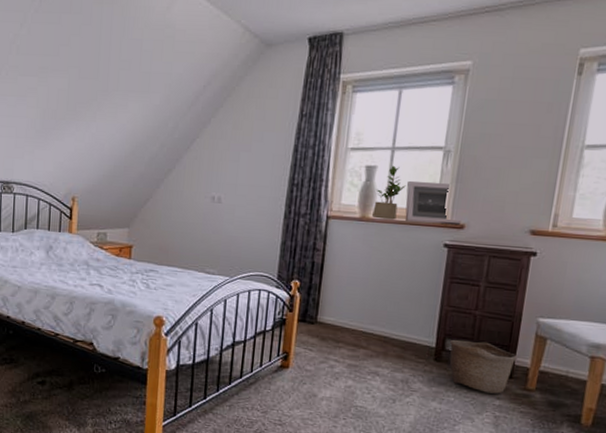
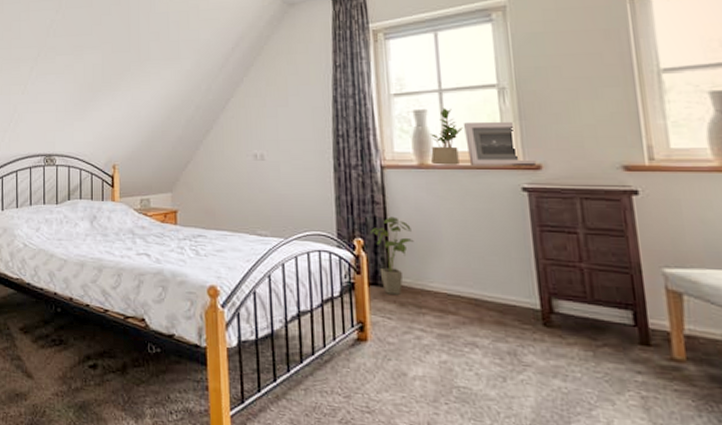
house plant: none [306,263,343,331] -> present [369,216,414,295]
basket: present [449,339,517,394] -> none [558,299,650,367]

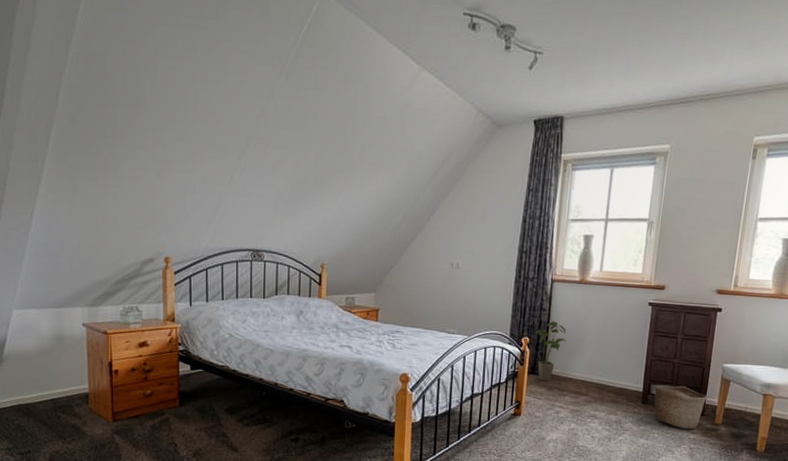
potted plant: present [430,108,463,165] -> none [589,235,617,282]
picture frame: present [464,121,537,167] -> none [616,248,663,287]
basket: none [558,299,650,367] -> present [654,384,708,429]

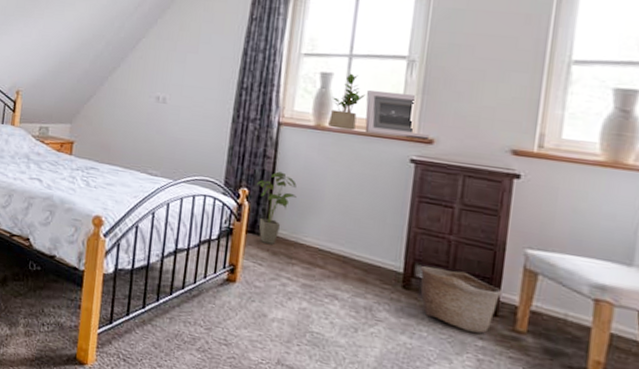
potted plant: none [589,235,617,282] -> present [327,73,366,130]
picture frame: none [616,248,663,287] -> present [364,89,430,141]

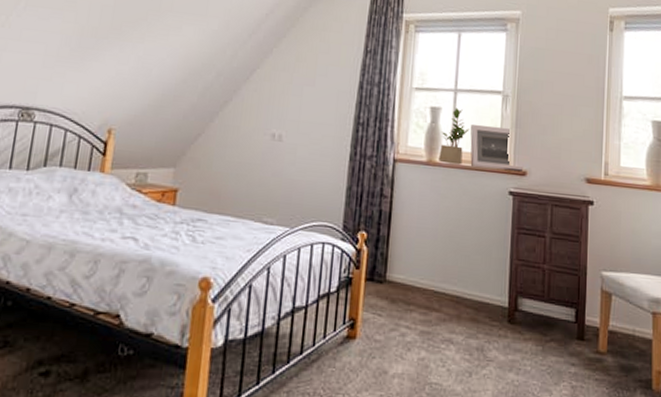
house plant: present [255,171,297,244] -> none [373,211,413,291]
basket: present [420,266,503,334] -> none [522,297,587,360]

